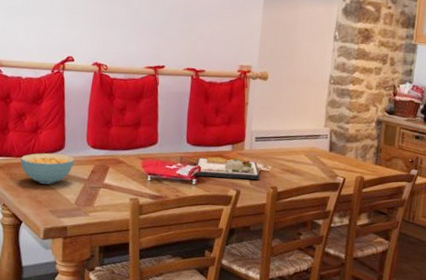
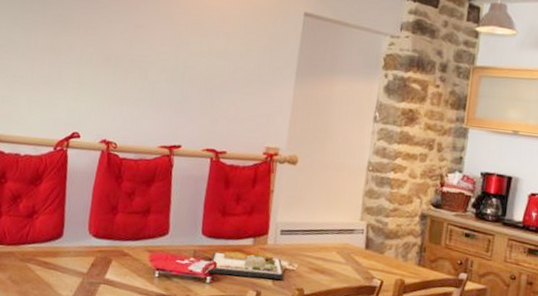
cereal bowl: present [20,153,75,185] -> none [11,241,73,278]

